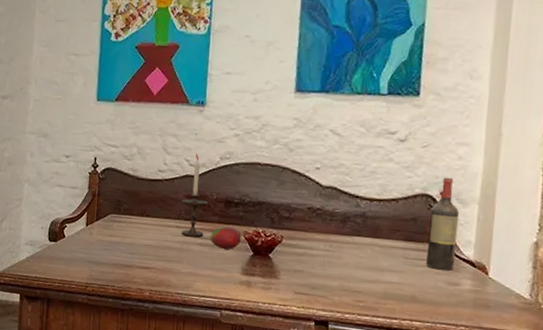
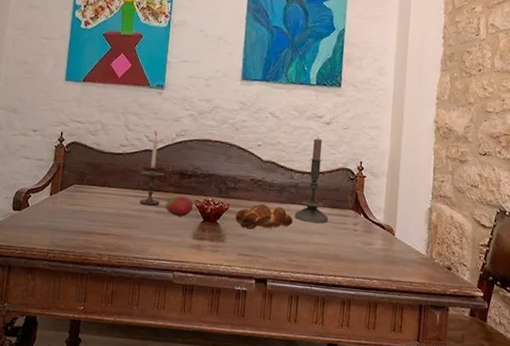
bread loaf: none [290,235,359,265] -> present [235,203,293,230]
candle: none [361,157,403,259] -> present [294,137,329,224]
wine bottle: present [426,177,460,271] -> none [347,154,373,233]

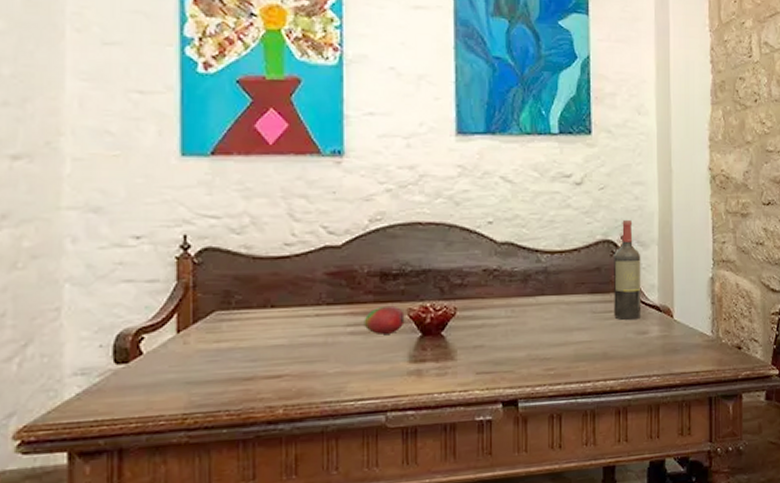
candlestick: present [139,130,164,206] -> none [321,217,357,326]
bread loaf: present [235,203,293,230] -> none [466,301,545,338]
candle: present [294,137,329,224] -> none [546,203,590,317]
wine bottle: none [347,154,373,233] -> present [614,219,642,320]

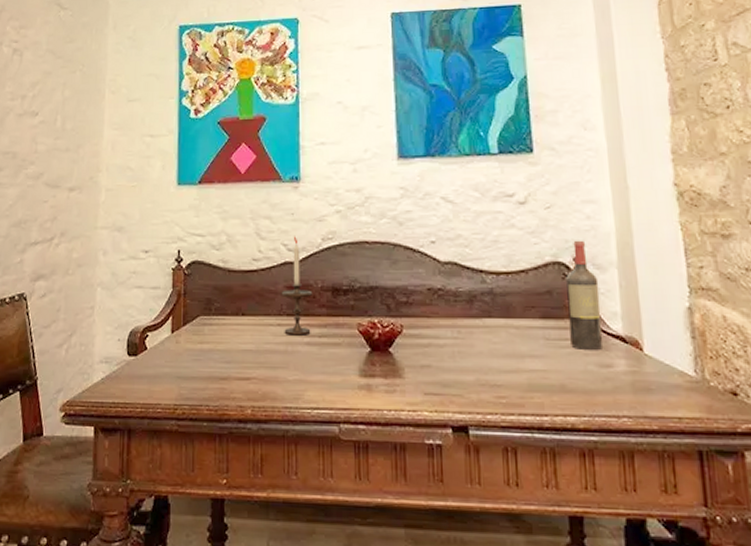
candlestick: none [321,217,357,326] -> present [282,236,312,336]
fruit: present [364,305,405,334] -> none [318,319,355,347]

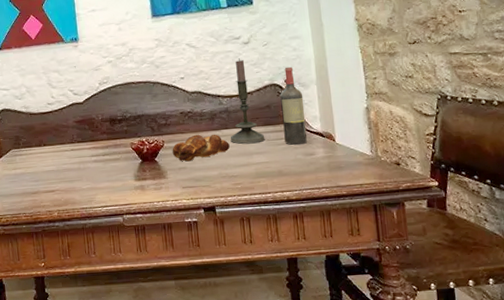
candlestick: present [282,236,312,336] -> none [72,83,97,157]
bread loaf: none [413,321,493,358] -> present [172,134,230,162]
candle: none [494,222,543,342] -> present [230,58,265,144]

